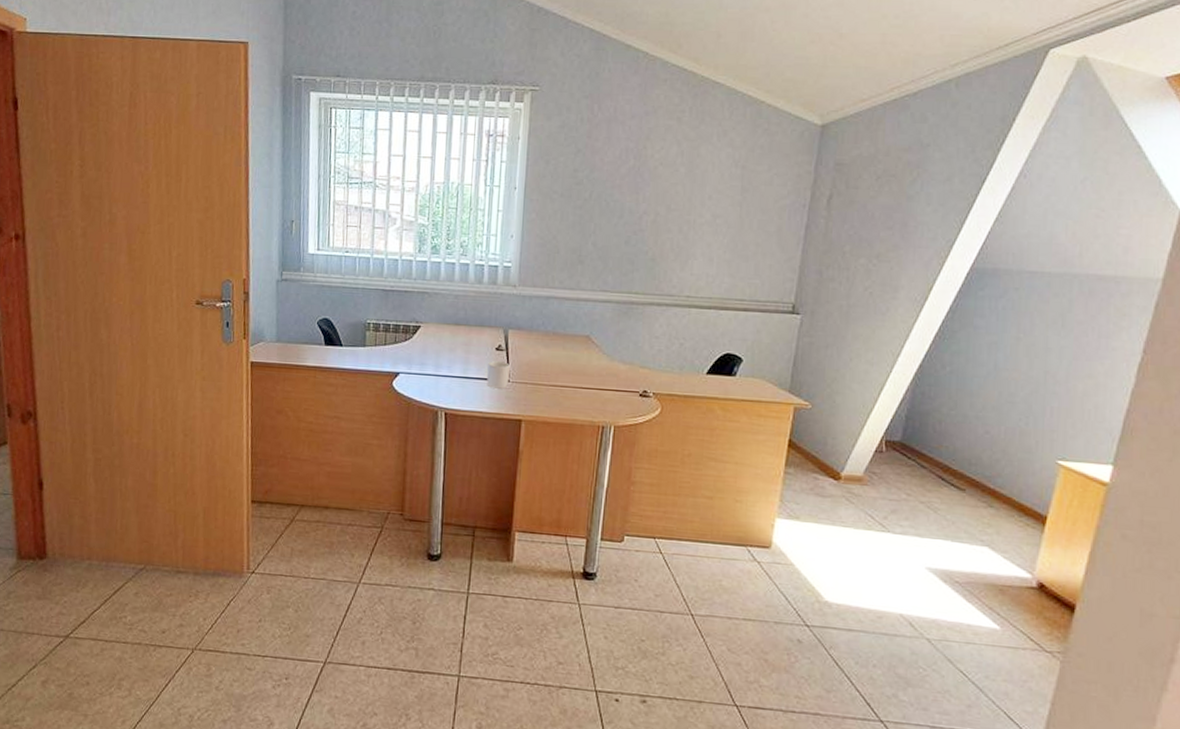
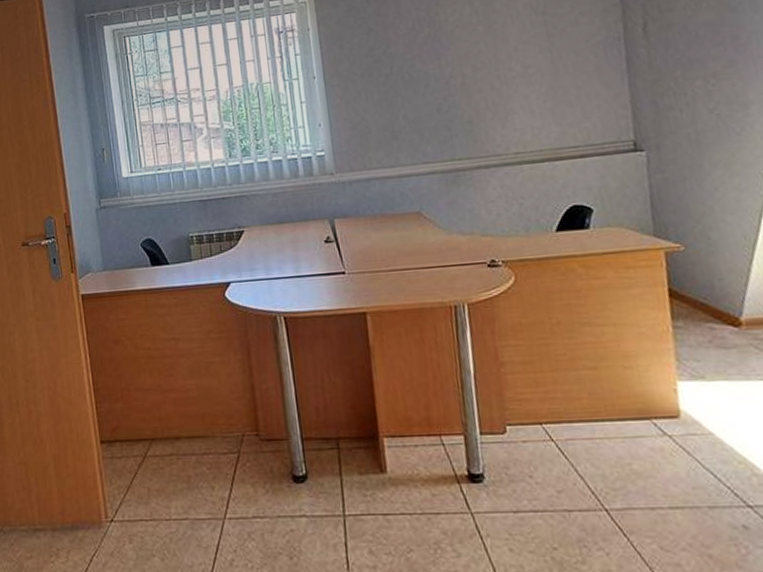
mug: present [487,361,511,389] -> none [319,253,345,283]

